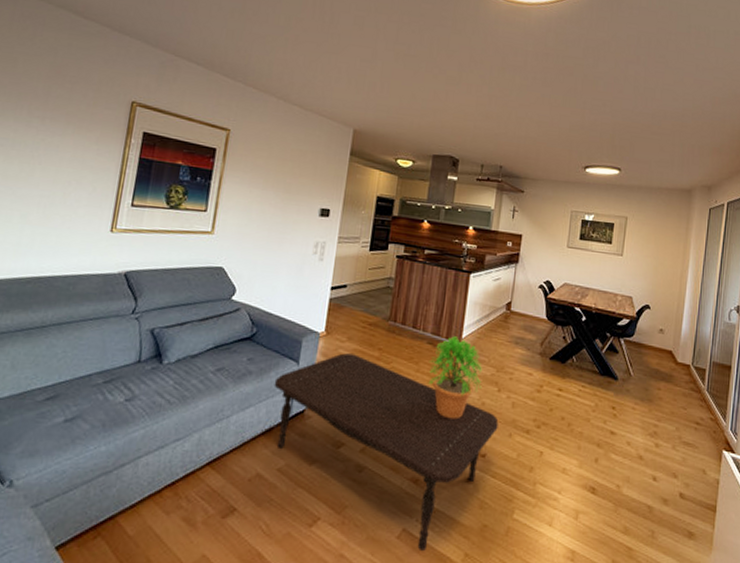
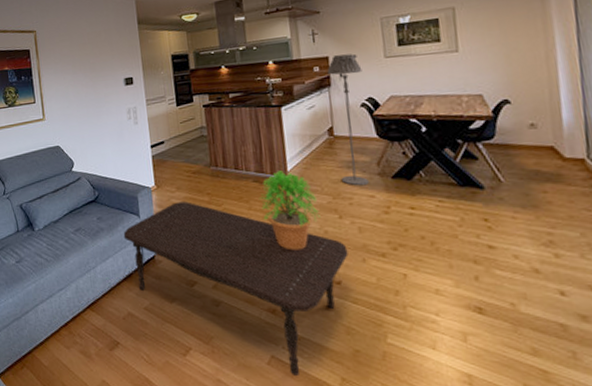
floor lamp: none [507,235,547,363] -> present [327,53,369,186]

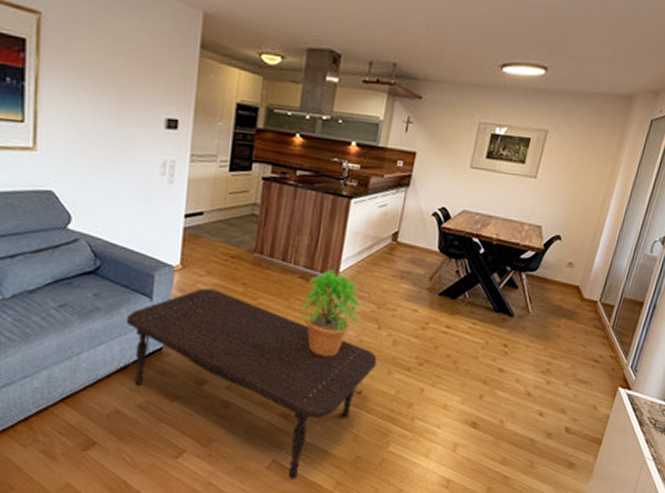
floor lamp: present [327,53,369,186] -> none [390,153,446,299]

